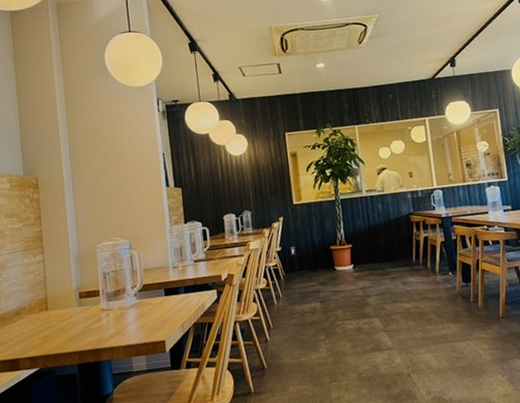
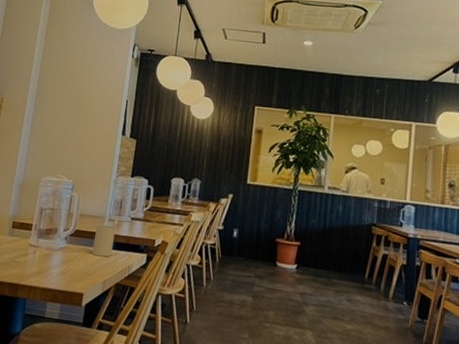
cup: none [162,273,184,304] -> present [92,225,116,257]

